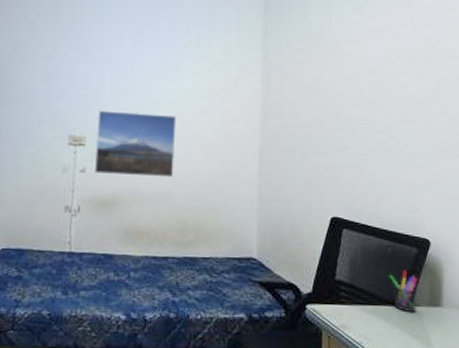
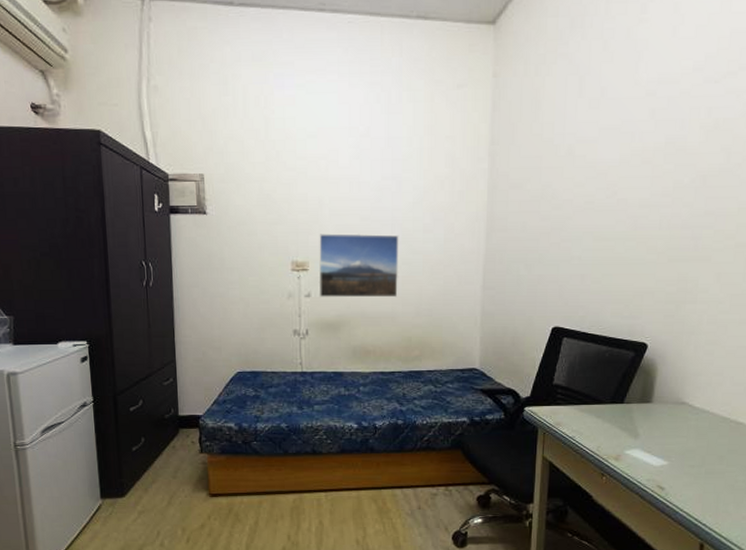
pen holder: present [389,270,418,313] -> none [604,373,632,410]

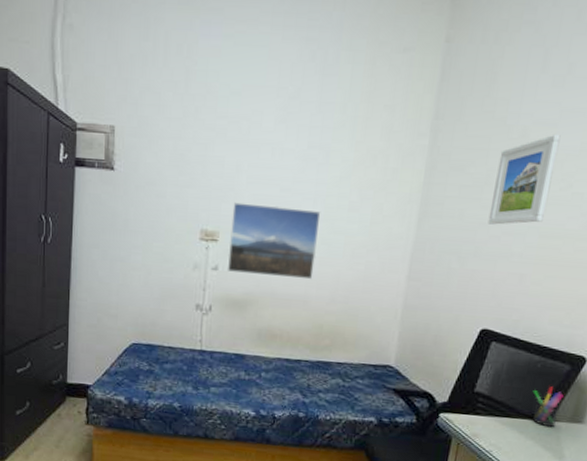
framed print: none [547,149,602,233] -> present [488,134,561,225]
pen holder: none [604,373,632,410] -> present [533,386,564,428]

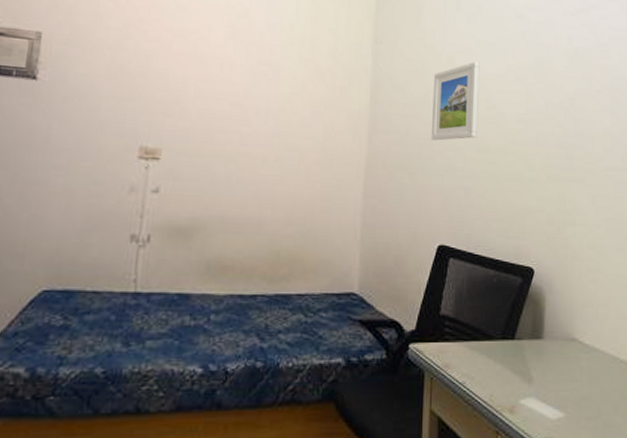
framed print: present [228,202,321,280] -> none [171,117,273,200]
pen holder: present [533,386,564,428] -> none [493,302,521,348]

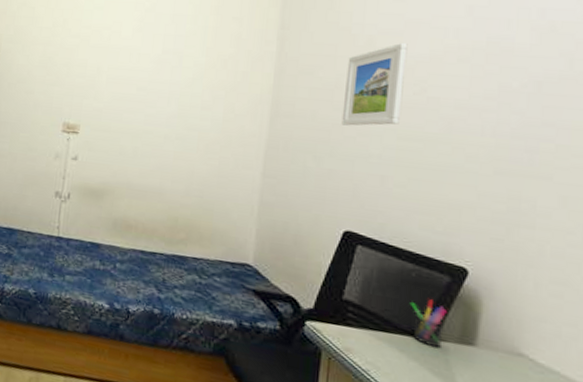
pen holder: none [493,302,521,348] -> present [410,299,447,349]

